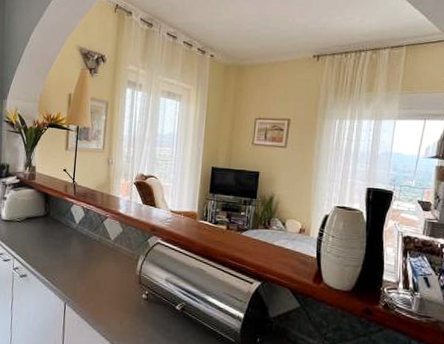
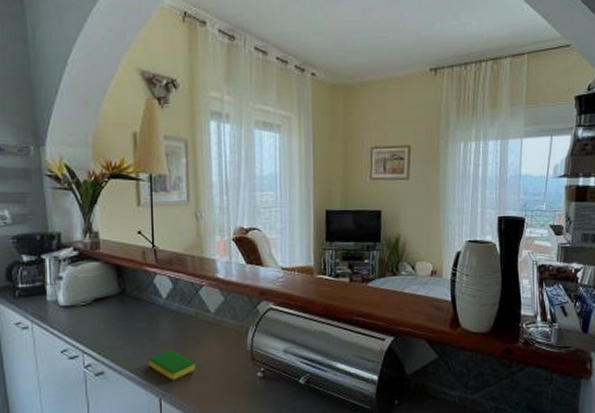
dish sponge: none [59,264,95,290] -> present [148,349,195,381]

